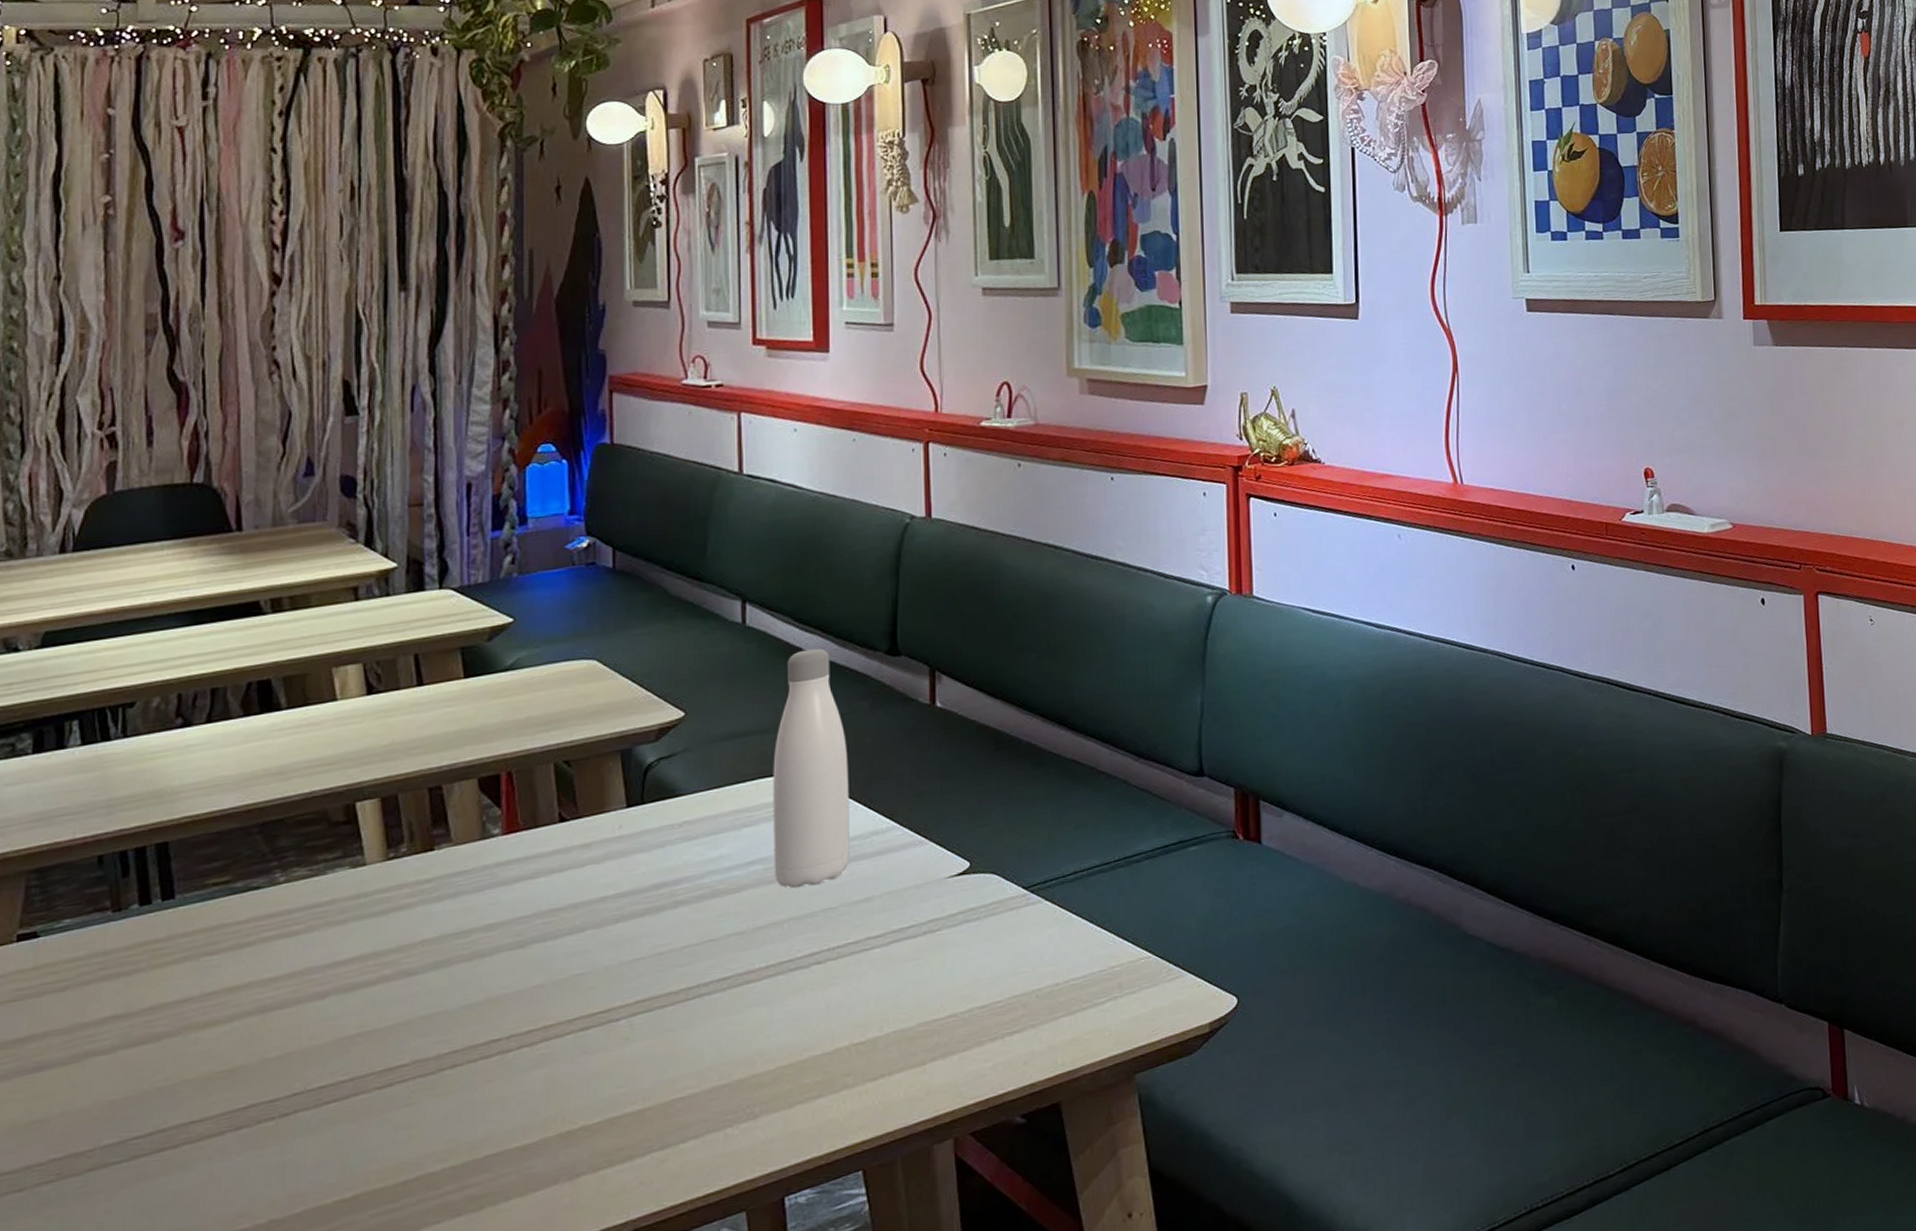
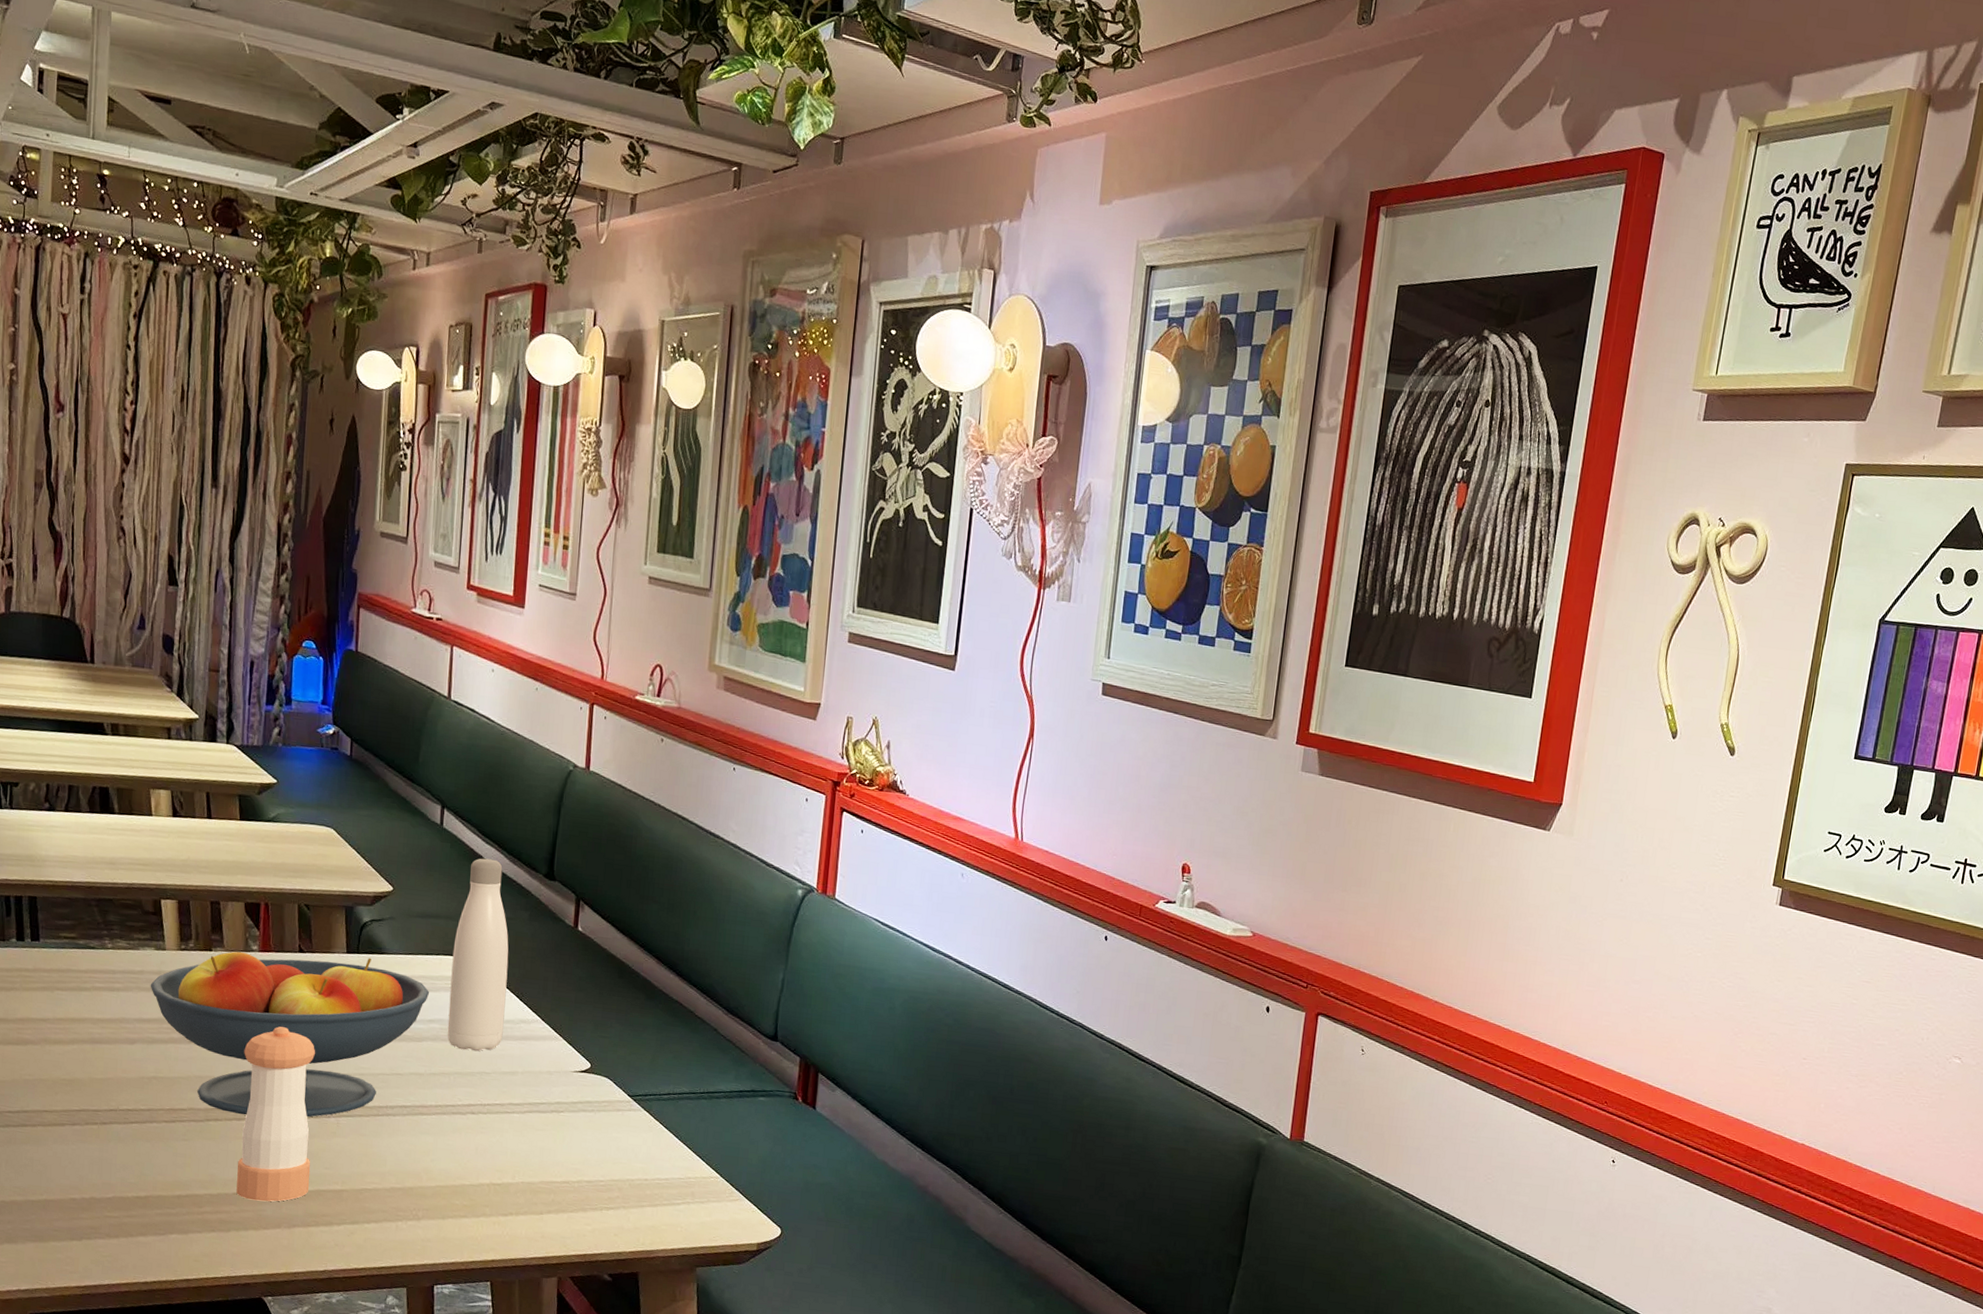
fruit bowl: none [345,805,746,1052] -> present [150,951,430,1117]
pepper shaker: none [489,921,597,1159] -> present [236,1026,316,1202]

